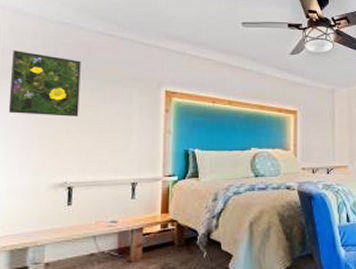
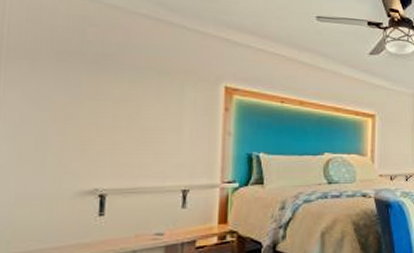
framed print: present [8,50,81,117] -> none [16,29,118,112]

